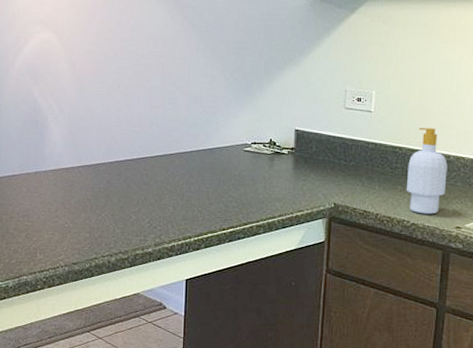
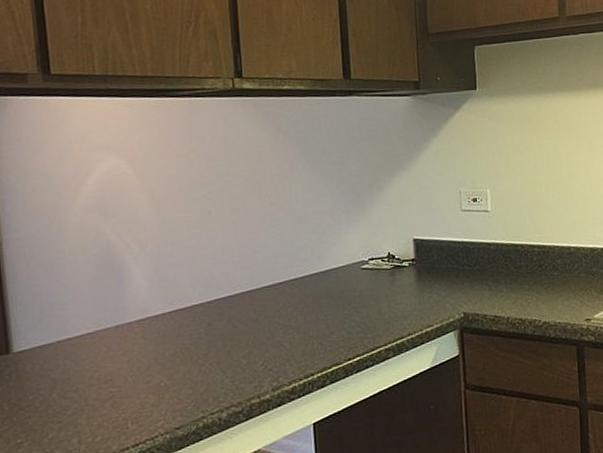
soap bottle: present [407,128,448,215] -> none [531,221,571,311]

